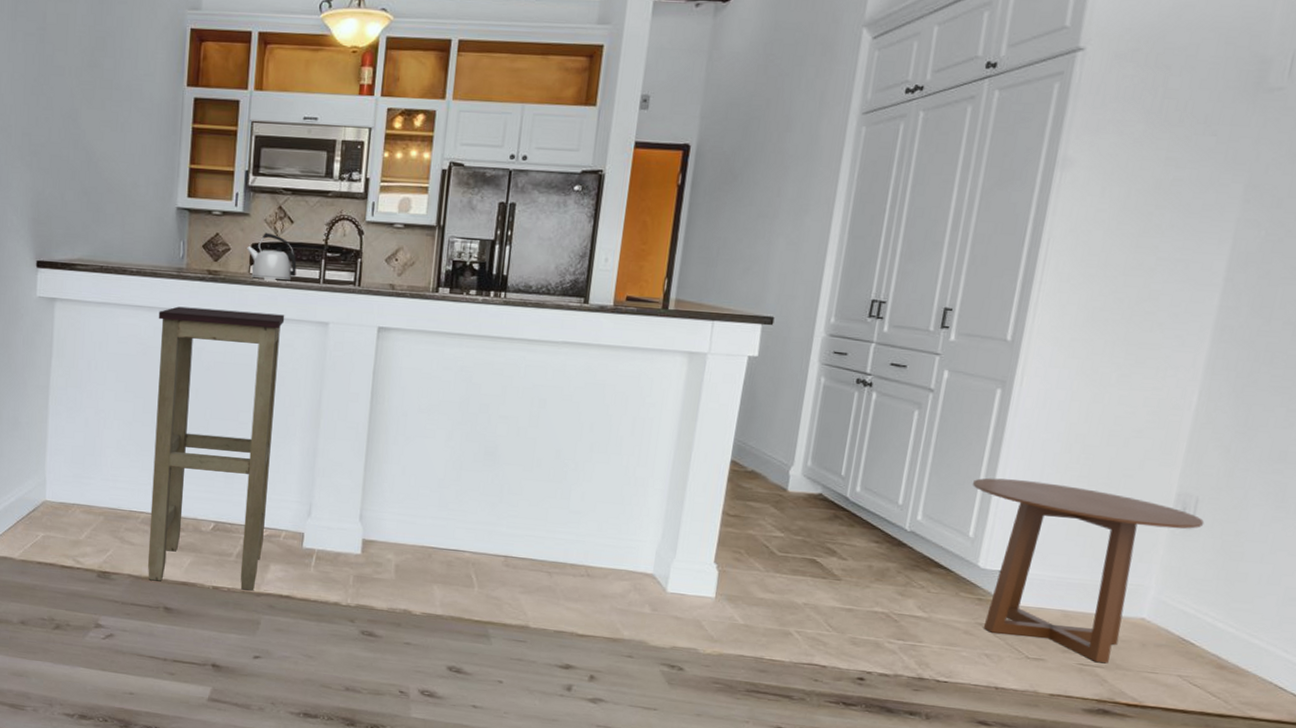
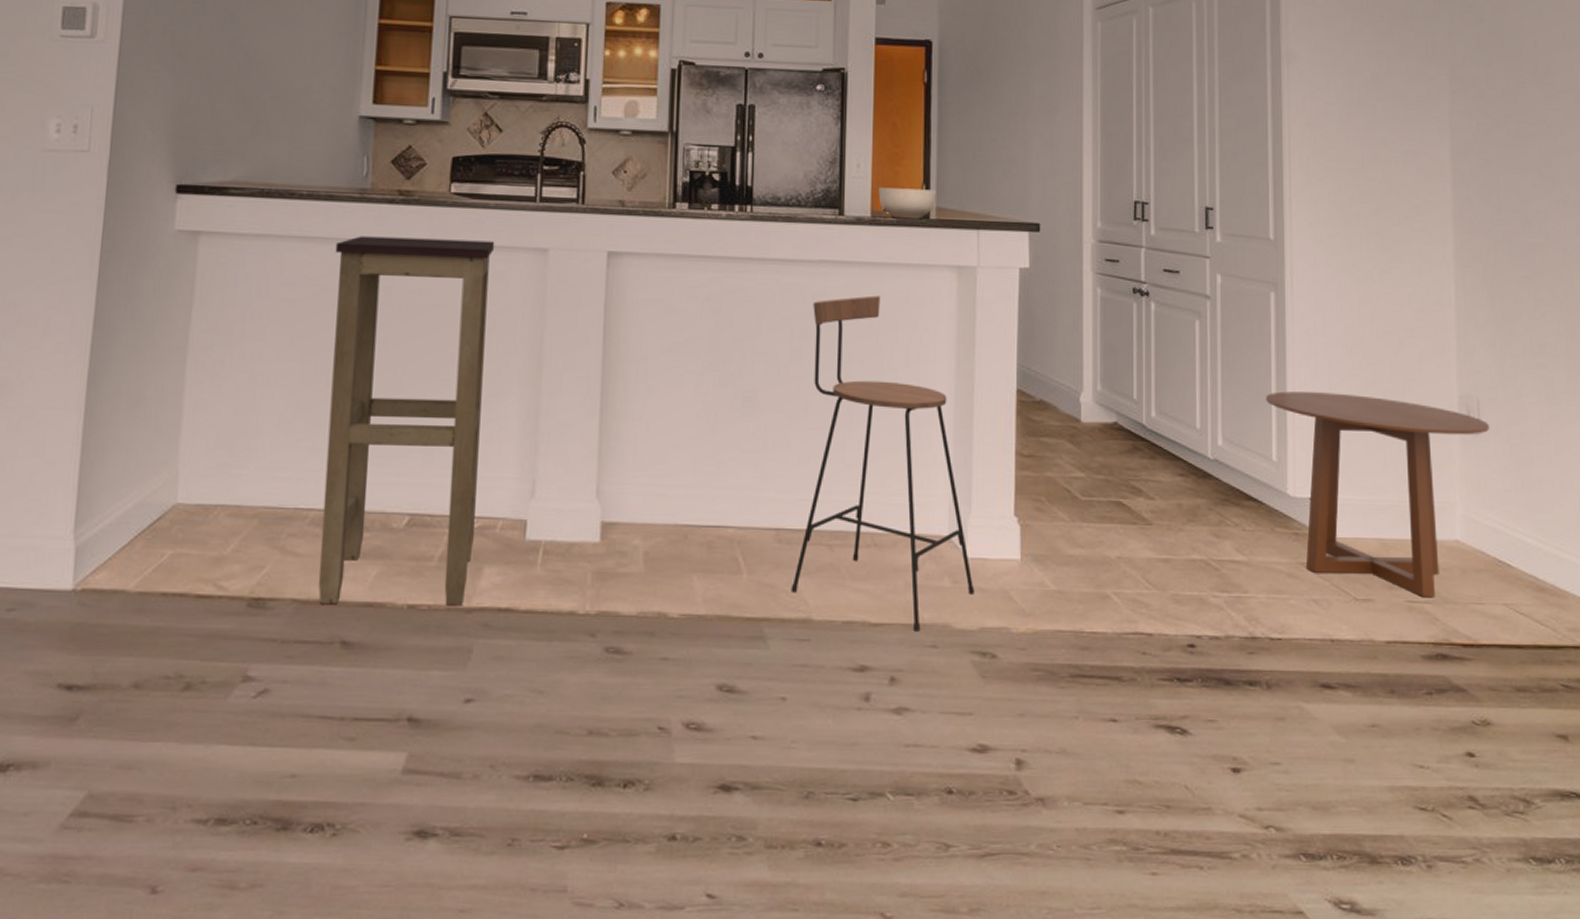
kettle: present [246,232,297,281] -> none [445,143,508,201]
bar stool: none [513,374,671,645] -> present [791,295,975,632]
bowl: none [622,280,677,310] -> present [878,187,936,220]

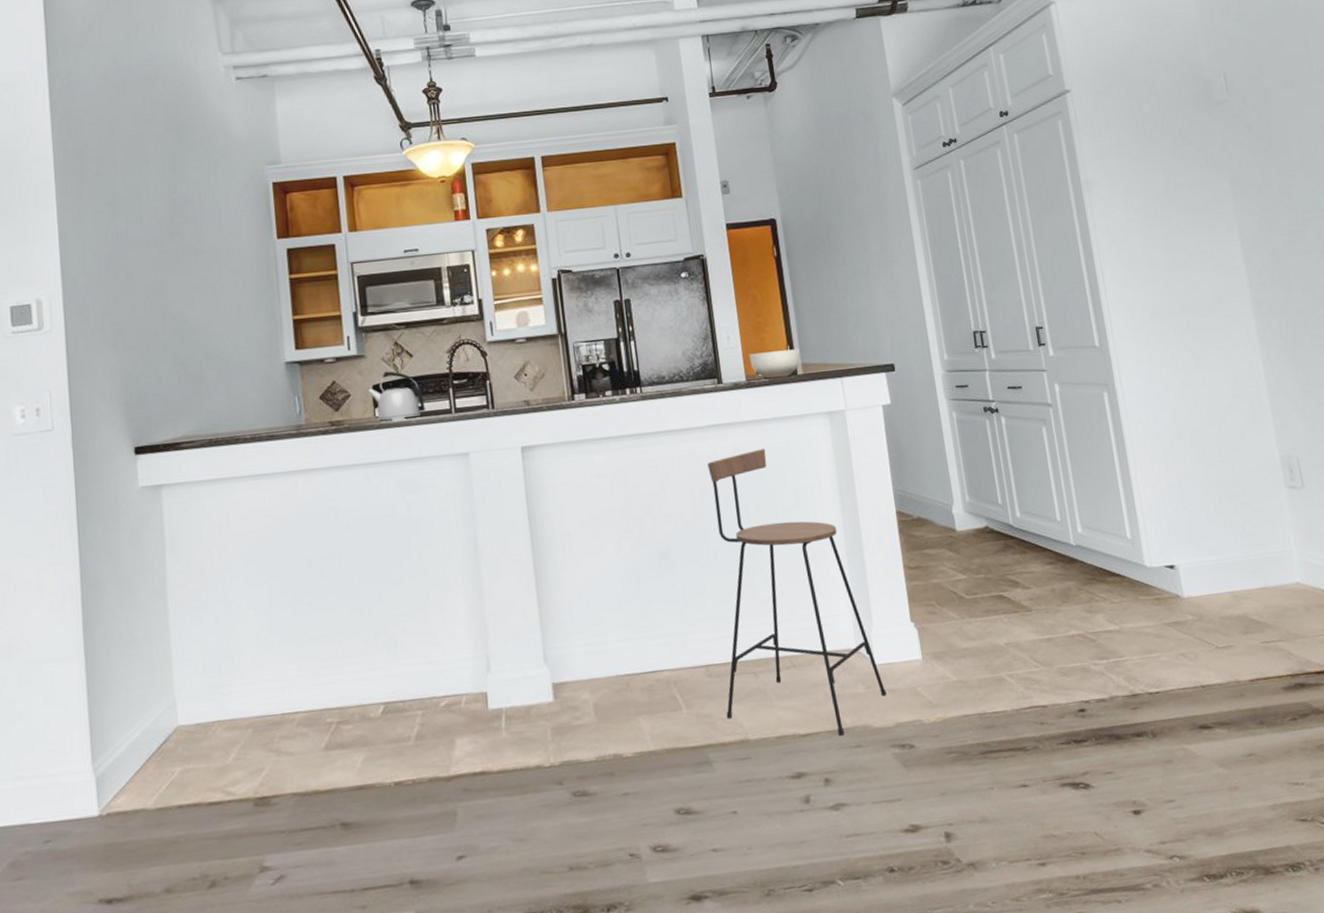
bar stool: present [318,236,495,606] -> none [282,453,444,794]
kettle: none [445,143,508,201] -> present [367,371,425,422]
side table: present [1265,391,1490,598] -> none [1113,469,1312,637]

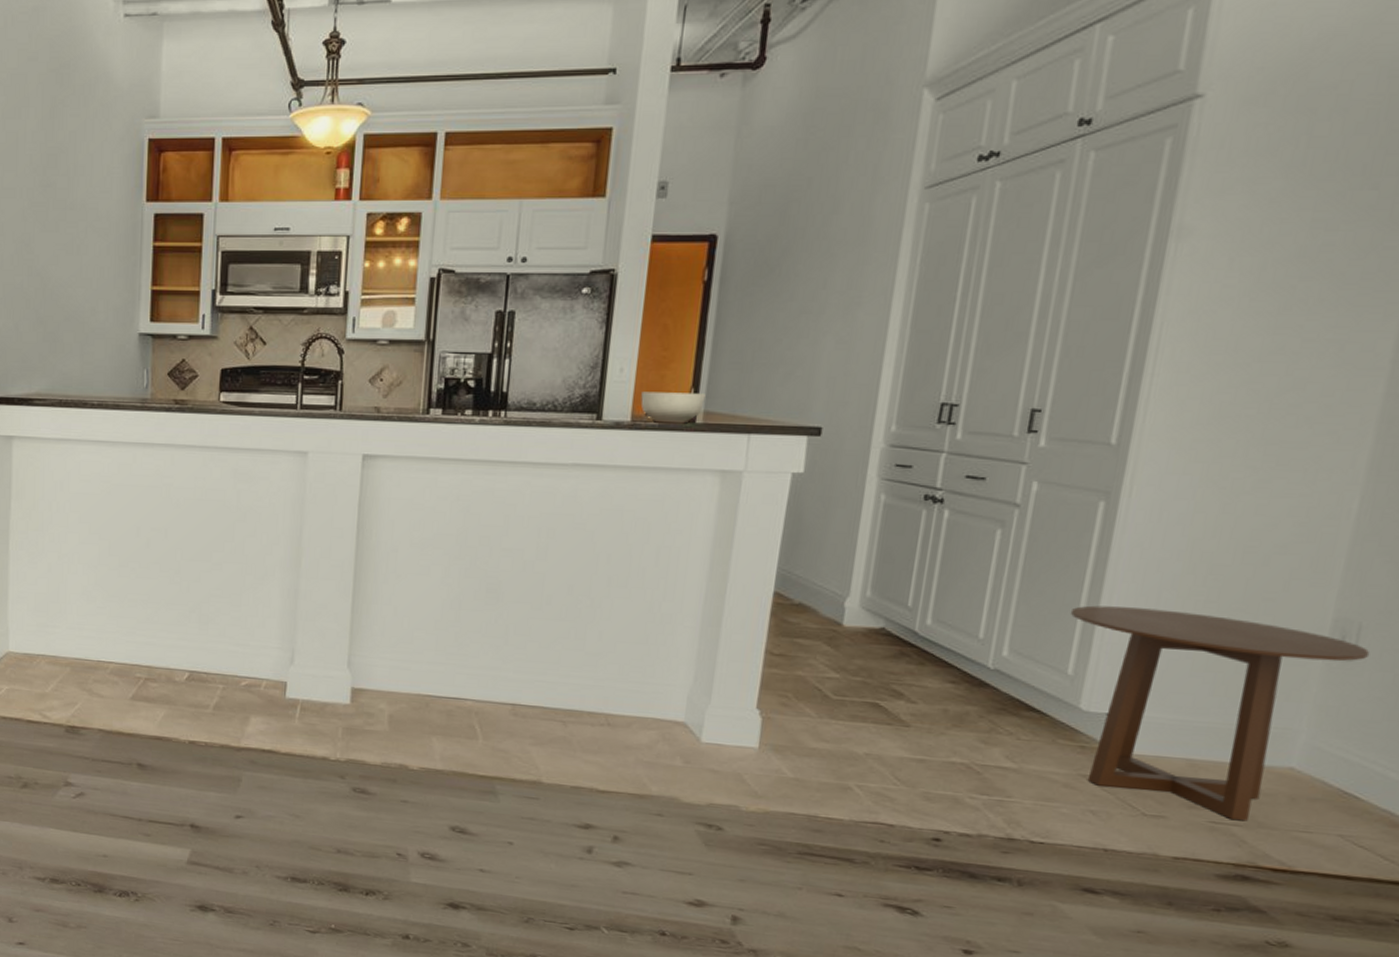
kettle: present [367,371,425,422] -> none [214,356,271,409]
bar stool: present [707,448,887,736] -> none [523,498,707,801]
side table: none [1113,469,1312,637] -> present [1070,605,1370,822]

